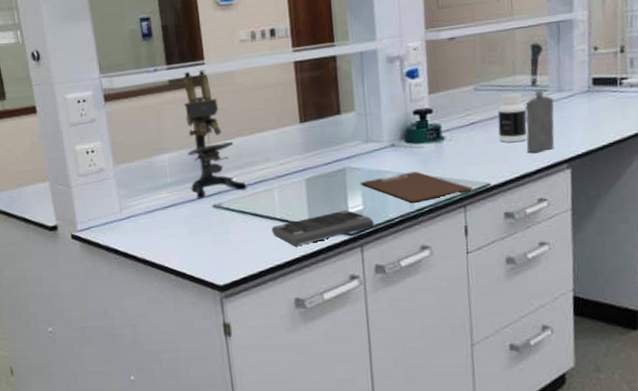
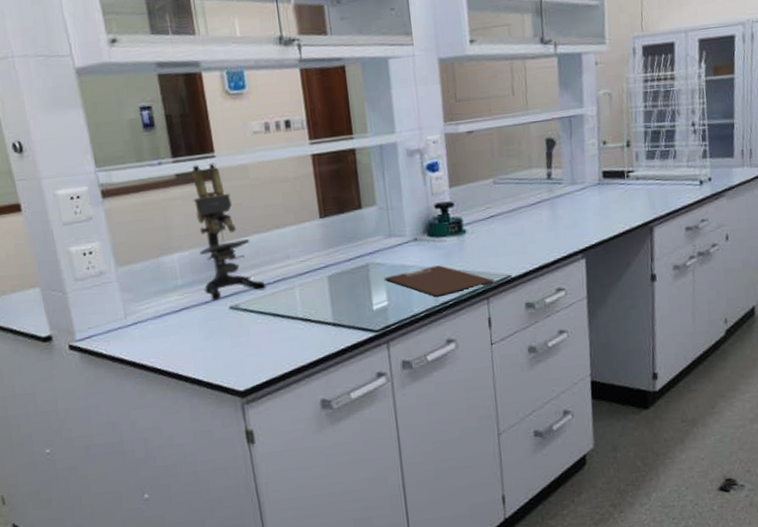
calculator: present [272,209,374,247] -> none [294,306,400,347]
medicine bottle: present [497,92,528,143] -> none [516,185,545,235]
flask: present [525,90,555,153] -> none [542,182,570,245]

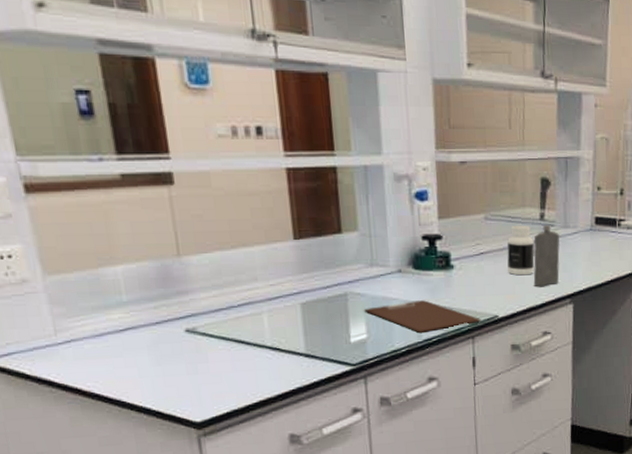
microscope: present [192,163,266,301] -> none [141,165,229,322]
medicine bottle: none [516,185,545,235] -> present [507,225,535,276]
flask: none [542,182,570,245] -> present [533,224,560,287]

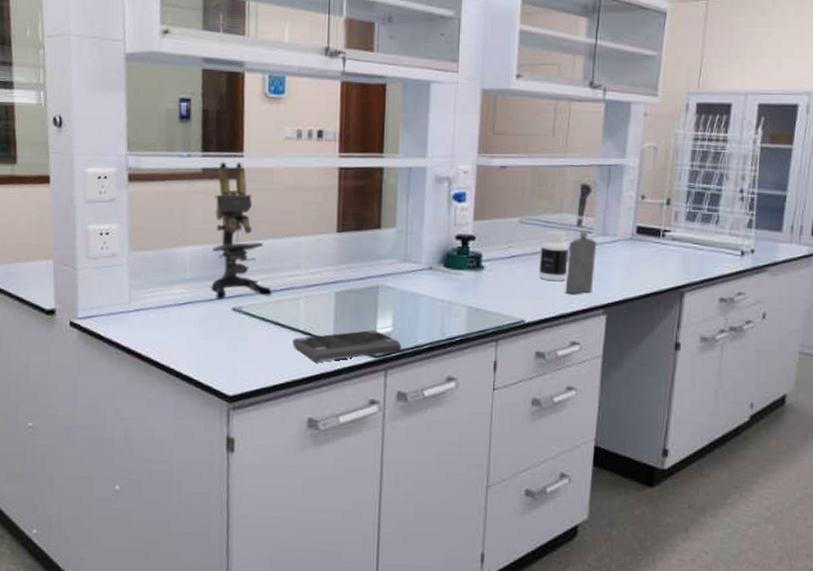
microscope: none [141,165,229,322] -> present [211,162,272,300]
calculator: none [260,338,379,378] -> present [293,329,402,363]
clipboard: present [364,300,481,333] -> none [393,298,507,331]

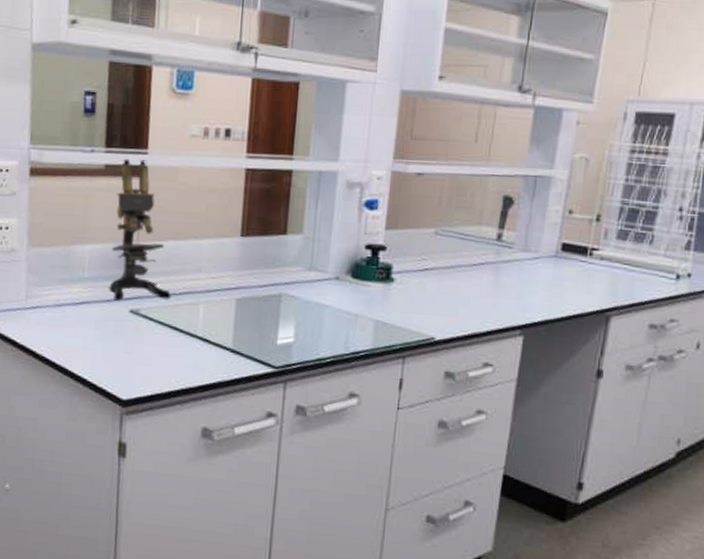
calculator: present [293,329,402,363] -> none [190,339,303,371]
medicine bottle: present [539,230,570,282] -> none [453,243,488,299]
flask: present [565,231,597,295] -> none [480,245,518,313]

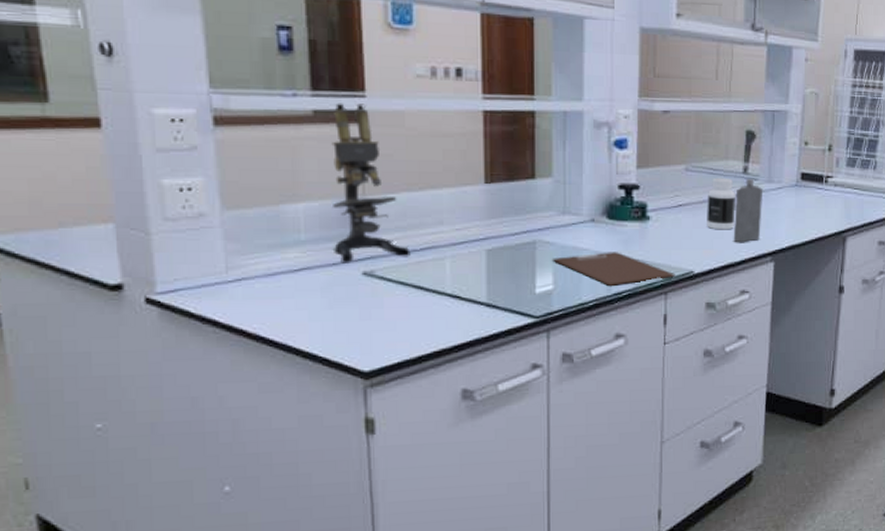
clipboard: none [296,310,415,345] -> present [553,252,675,286]
medicine bottle: none [453,243,488,299] -> present [707,177,737,230]
flask: none [480,245,518,313] -> present [733,178,763,243]

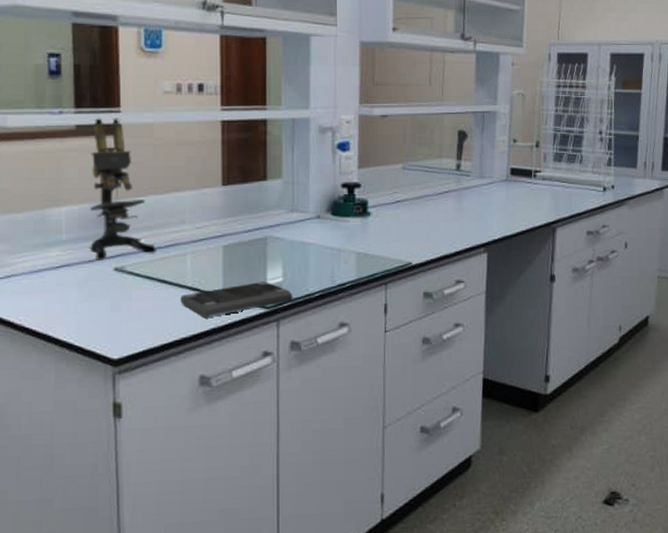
calculator: none [439,288,565,328] -> present [180,281,293,319]
clipboard: present [553,252,675,286] -> none [282,246,395,277]
medicine bottle: present [707,177,737,230] -> none [423,175,451,224]
flask: present [733,178,763,243] -> none [448,174,476,236]

